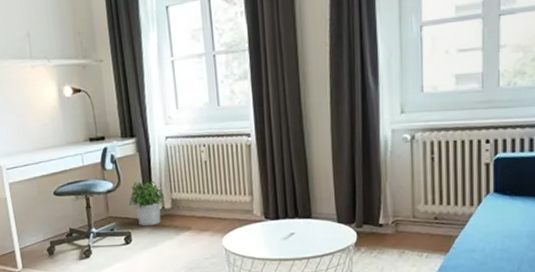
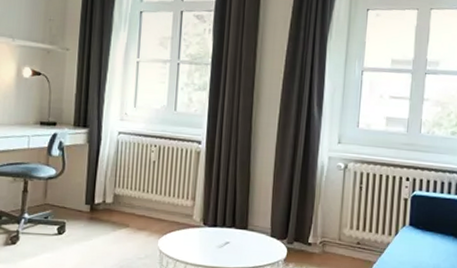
potted plant: present [129,180,164,226] -> none [69,172,107,219]

